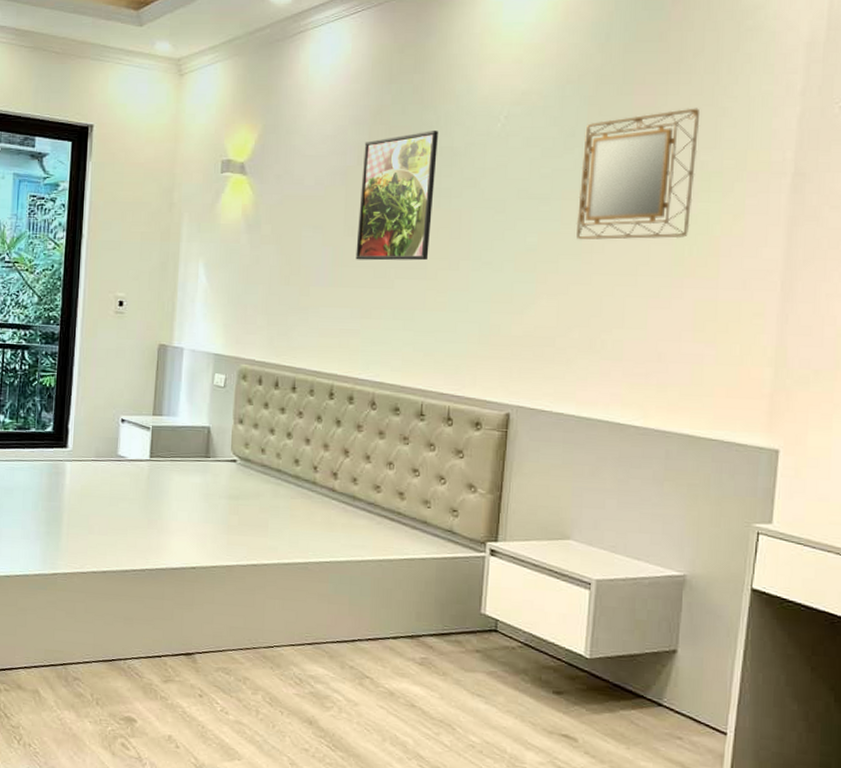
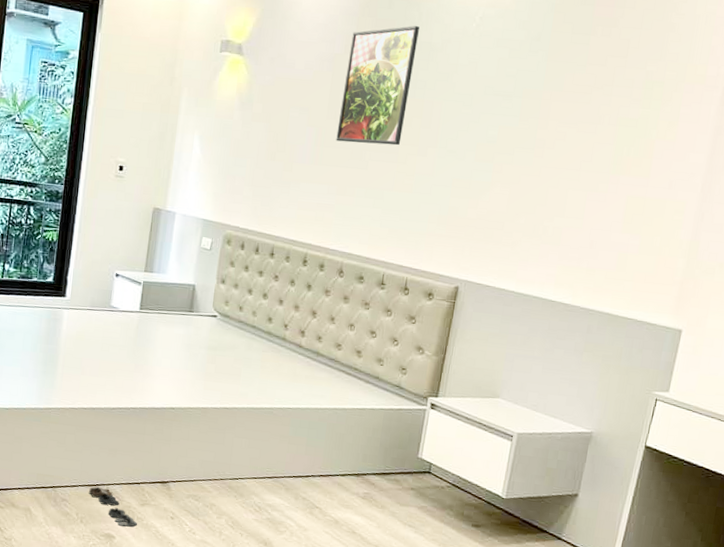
shoe: none [104,662,161,708] -> present [89,486,137,527]
home mirror: present [576,108,700,240] -> none [532,21,651,140]

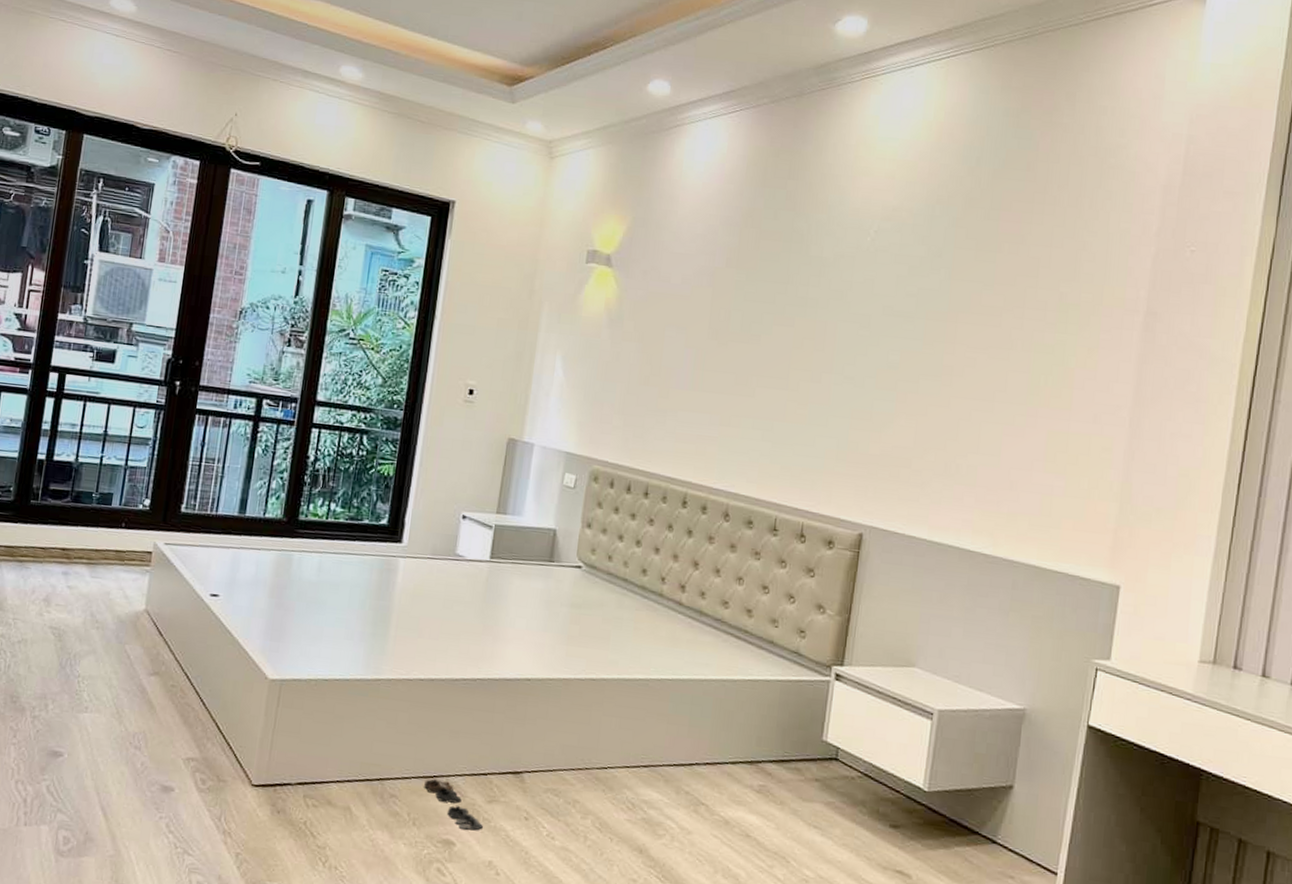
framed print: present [336,26,419,146] -> none [718,238,808,371]

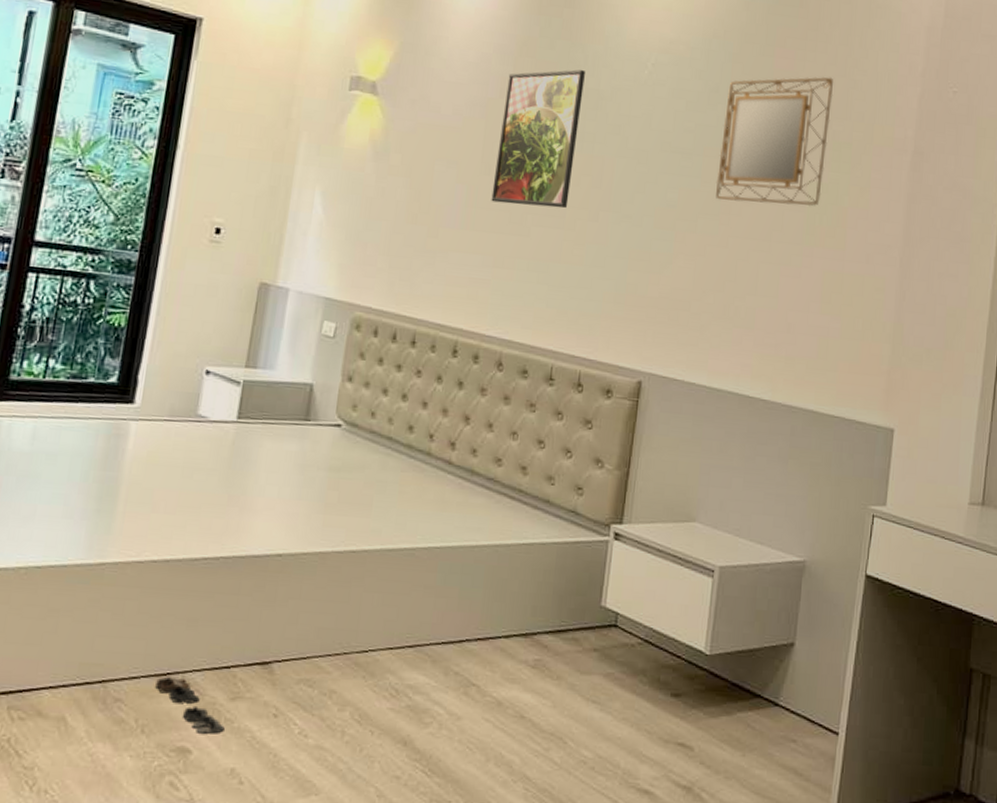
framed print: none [718,238,808,371] -> present [491,69,585,209]
home mirror: none [938,238,1061,368] -> present [716,76,833,207]

